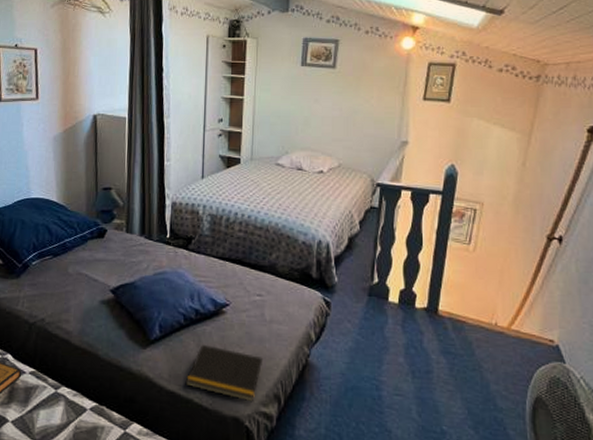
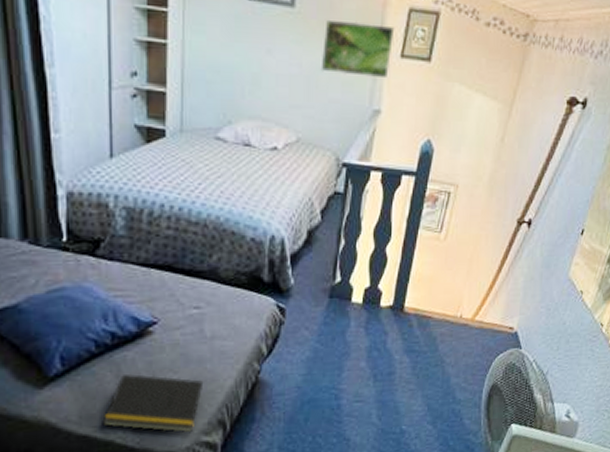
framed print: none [357,75,417,117] -> present [320,19,395,79]

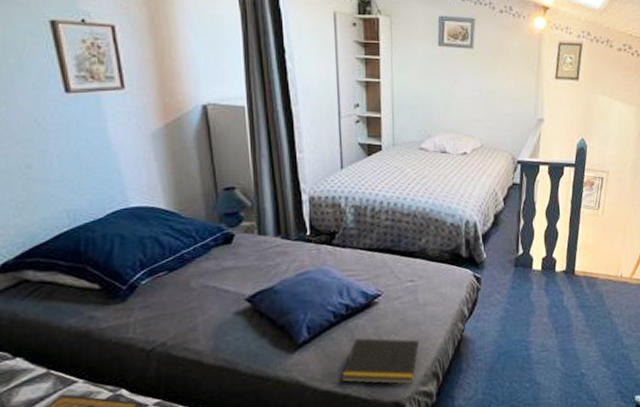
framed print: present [320,19,395,79] -> none [495,55,549,95]

